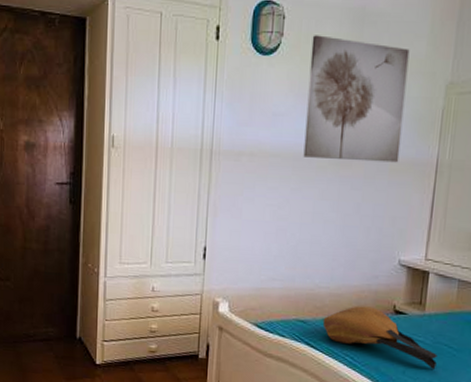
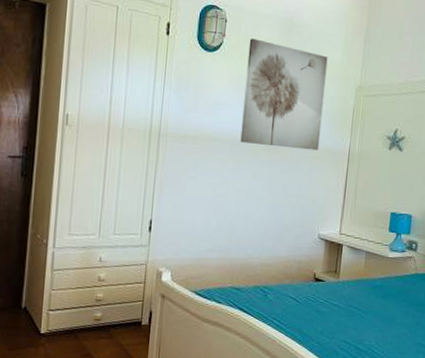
tote bag: present [322,306,438,369] -> none [254,274,349,329]

